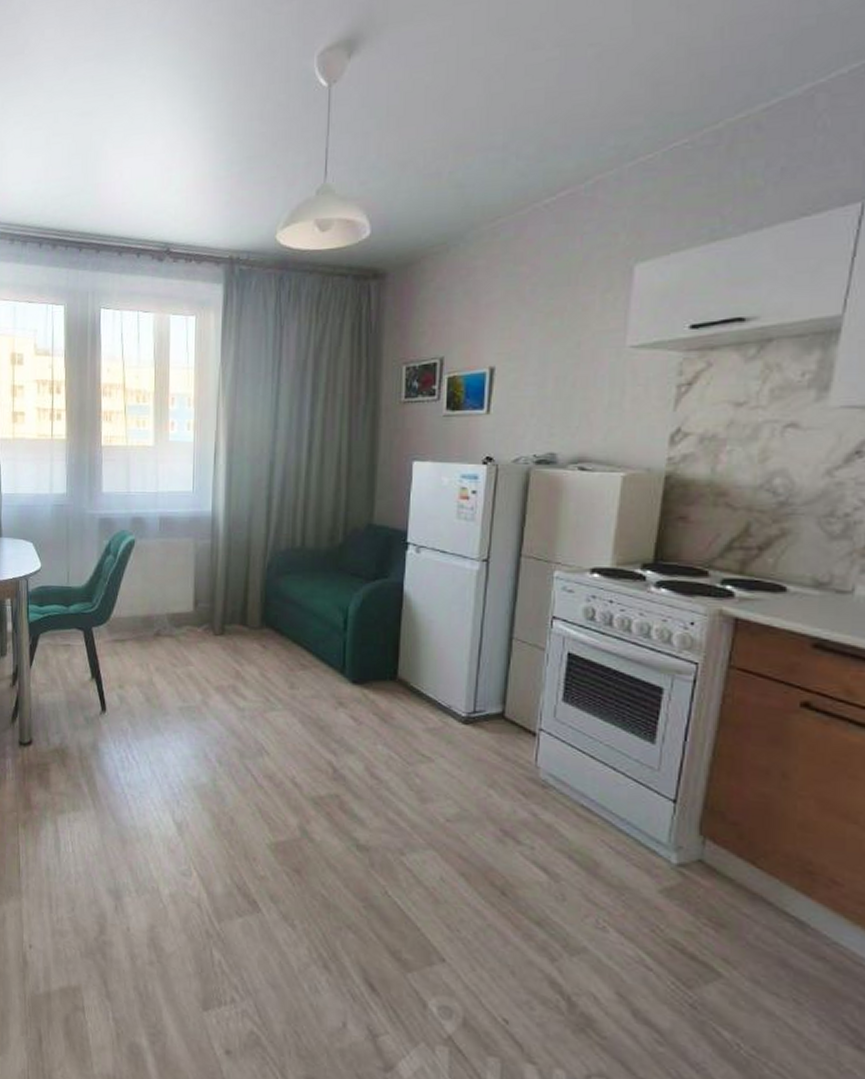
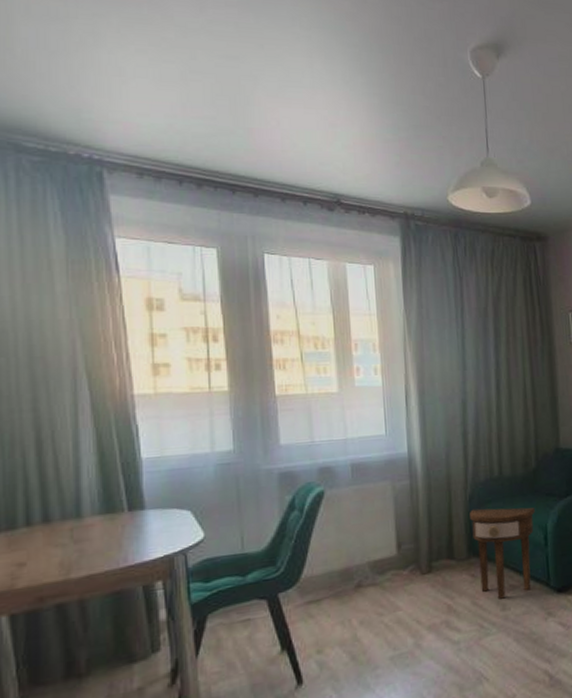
side table: none [267,578,336,677] -> present [470,507,535,599]

